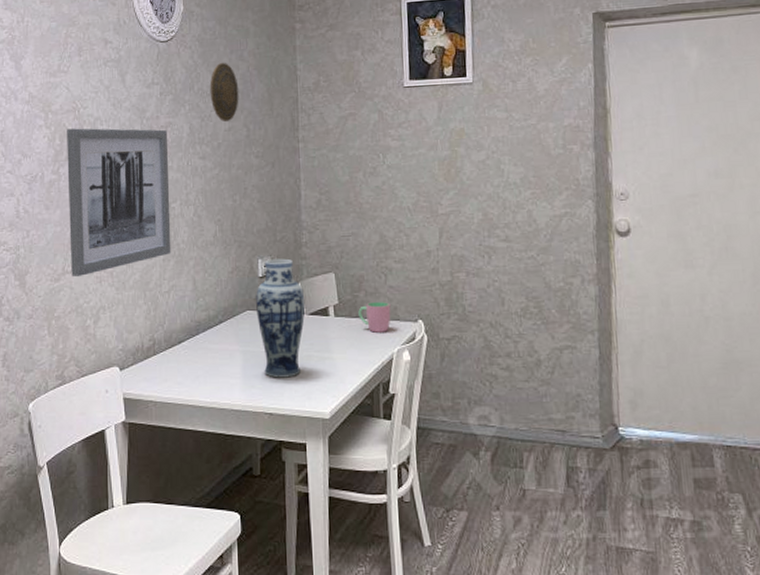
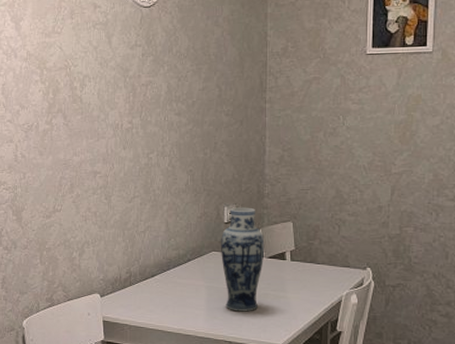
wall art: present [67,128,171,276] -> none [59,84,148,214]
decorative plate: present [209,62,239,123] -> none [187,27,213,83]
cup: present [358,302,391,333] -> none [312,250,342,277]

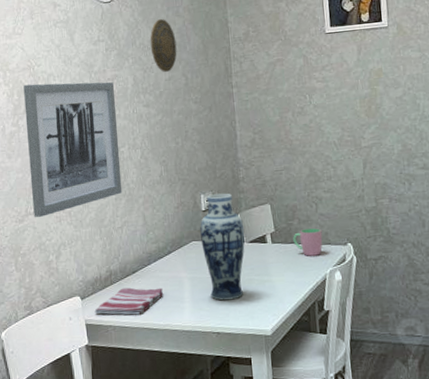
wall art: none [59,84,148,214] -> present [23,82,123,217]
dish towel: none [112,290,180,317] -> present [94,287,164,315]
decorative plate: none [187,27,213,83] -> present [150,18,177,73]
cup: none [312,250,342,277] -> present [293,228,323,256]

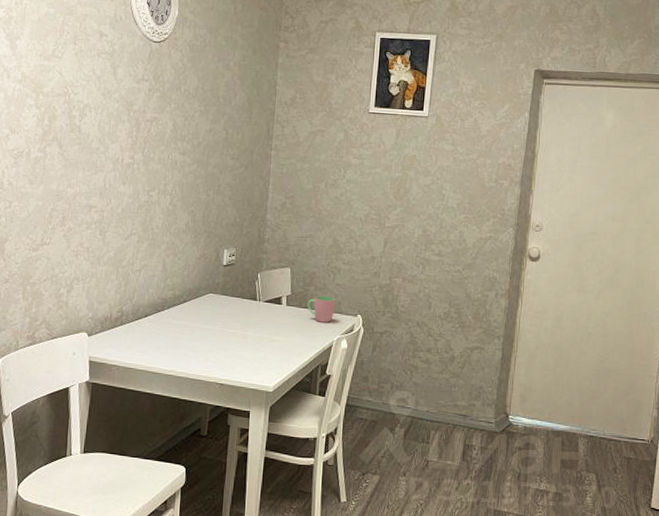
wall art: present [23,82,123,217] -> none [49,111,152,249]
dish towel: present [94,287,164,315] -> none [100,330,174,358]
decorative plate: present [150,18,177,73] -> none [195,68,222,124]
vase: present [200,193,245,301] -> none [218,250,262,355]

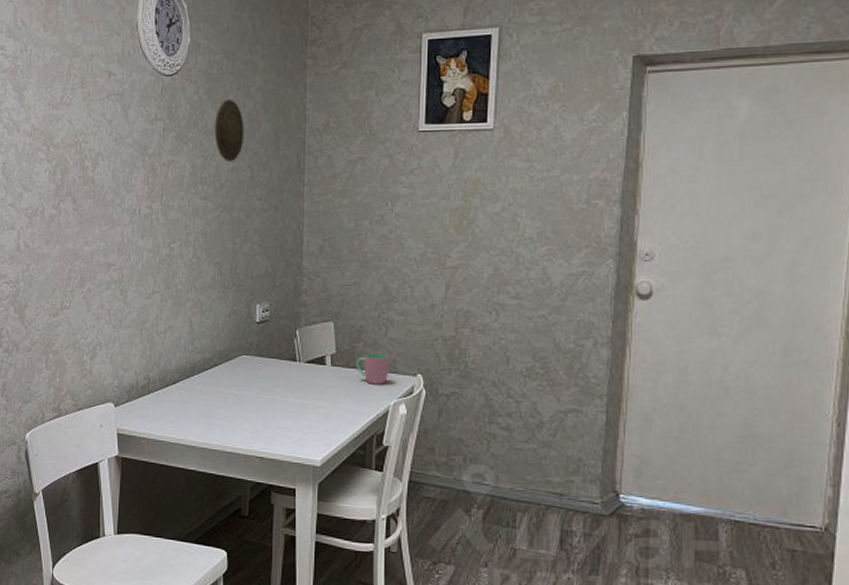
decorative plate: none [195,68,222,124] -> present [214,99,244,163]

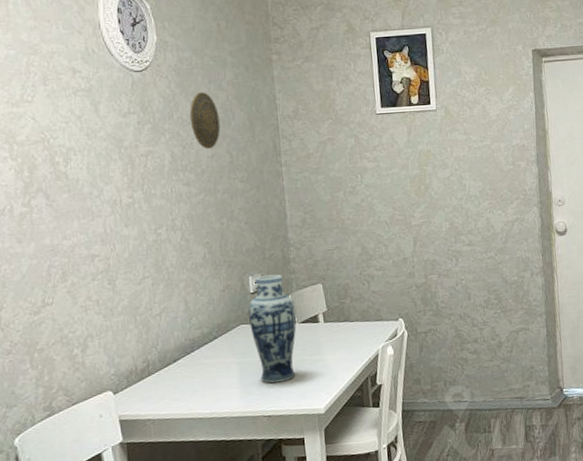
vase: none [252,305,302,424] -> present [248,274,297,384]
cup: present [356,354,390,385] -> none [345,305,375,334]

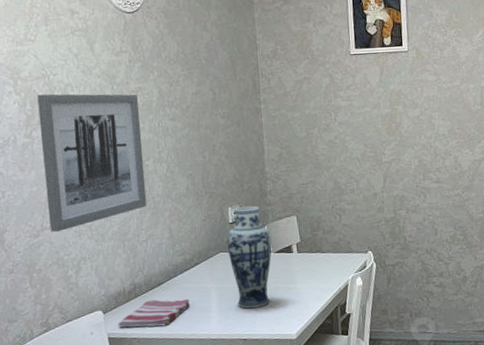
wall art: none [36,158,160,308] -> present [37,94,147,232]
dish towel: none [129,375,210,409] -> present [118,298,191,328]
decorative plate: present [189,91,221,150] -> none [176,32,205,87]

